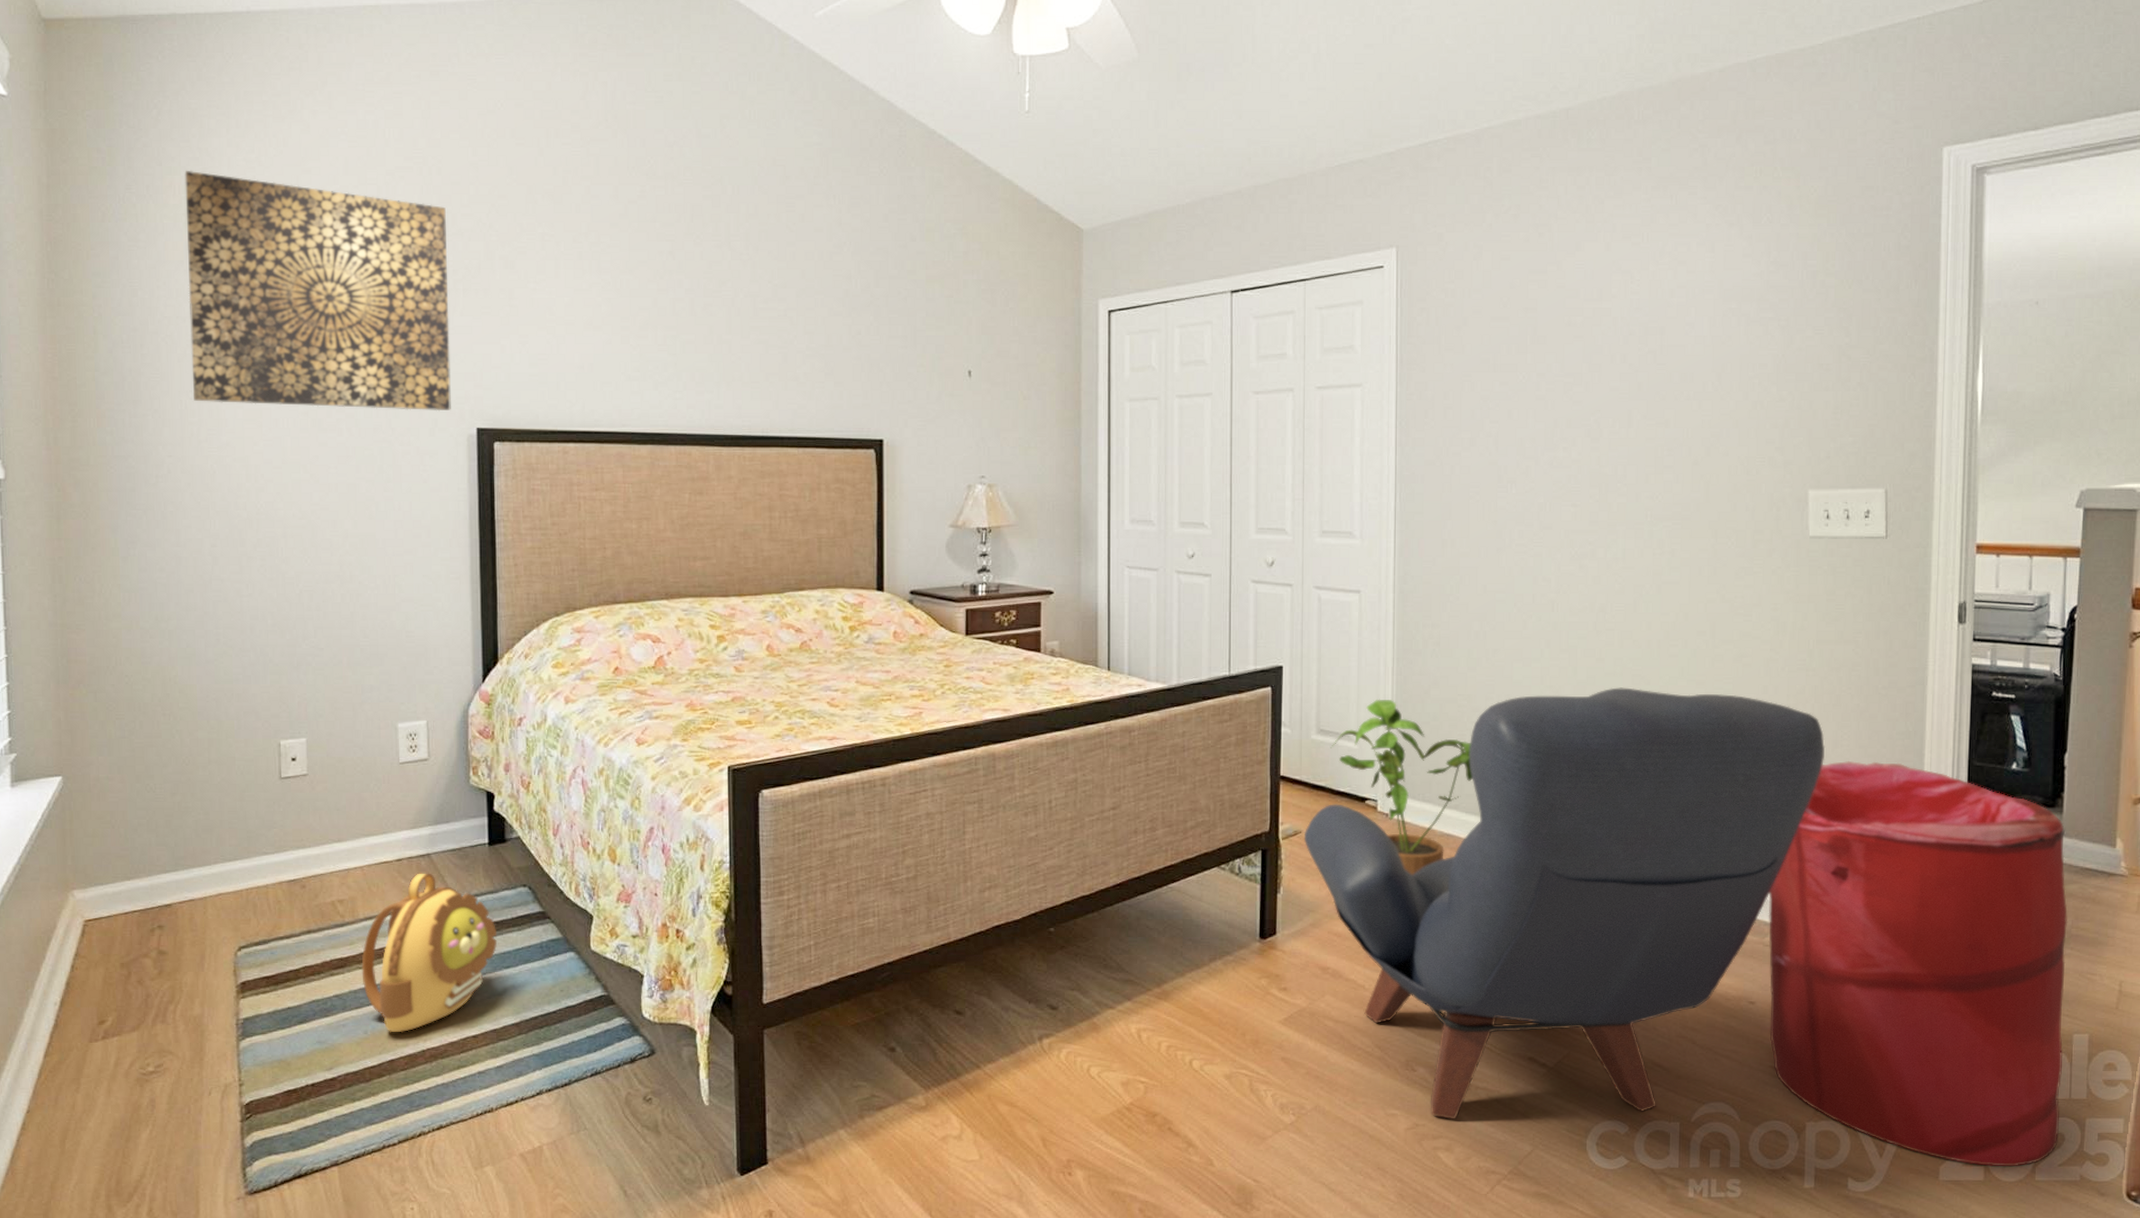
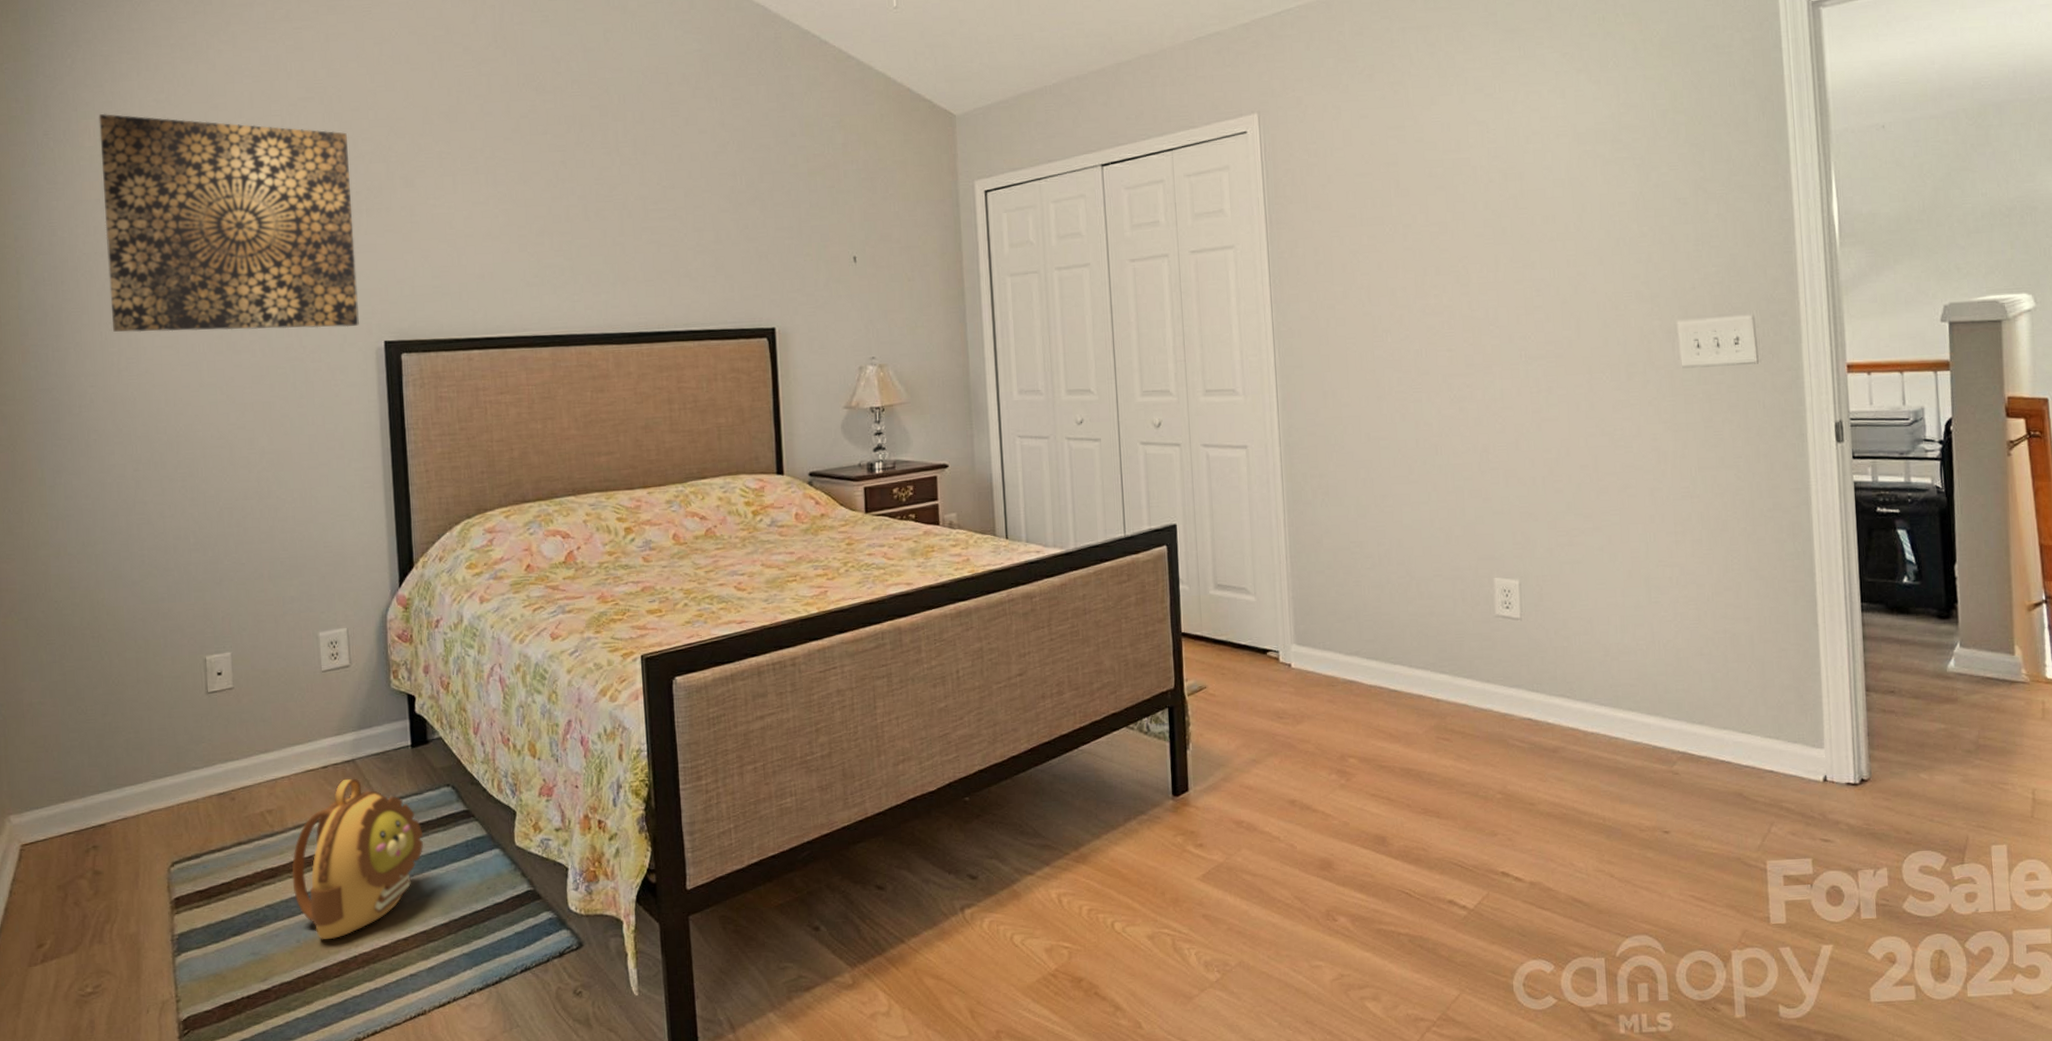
armchair: present [1303,687,1826,1120] -> none [1208,525,1717,969]
house plant: present [1330,699,1473,876] -> none [1229,551,1371,724]
laundry hamper: present [1768,761,2068,1167] -> none [1673,583,1987,985]

